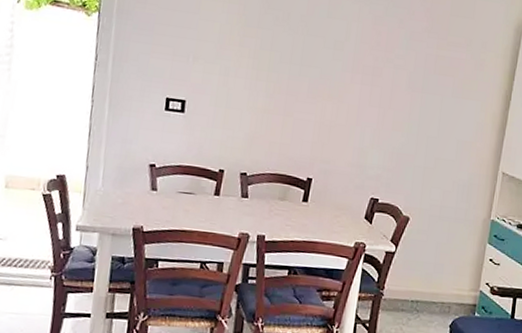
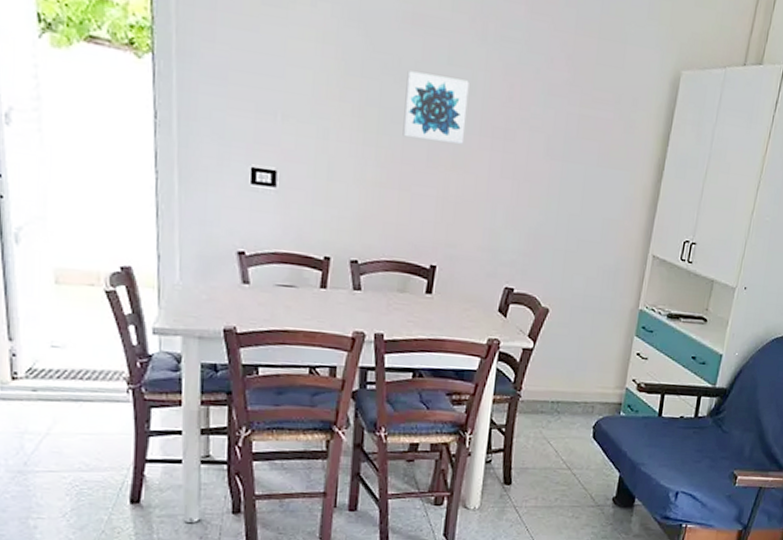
wall art: none [288,23,345,79] -> present [402,71,469,144]

